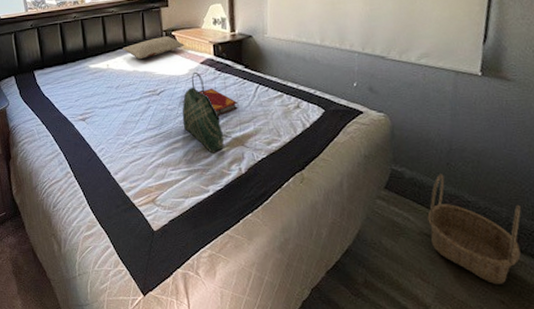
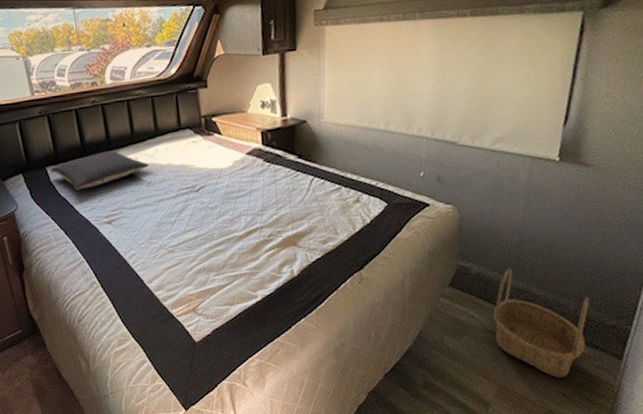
pillow: none [36,58,118,91] -> present [50,150,149,190]
pillow: present [122,36,184,59] -> none [152,123,227,150]
tote bag: present [182,71,224,153] -> none [225,164,274,255]
hardback book: present [199,88,239,116] -> none [245,182,291,213]

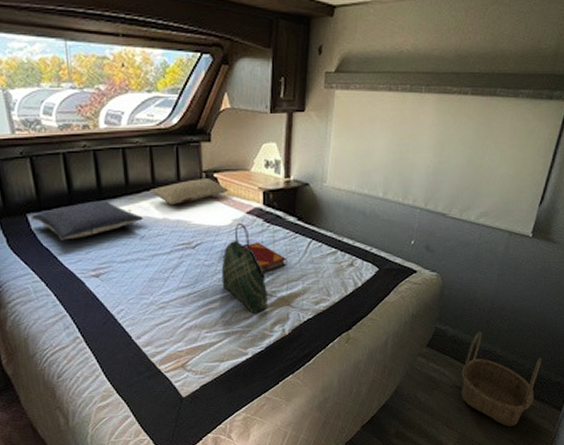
pillow: none [152,123,227,150] -> present [148,178,228,204]
tote bag: none [225,164,274,255] -> present [221,222,267,314]
hardback book: none [245,182,291,213] -> present [243,241,287,273]

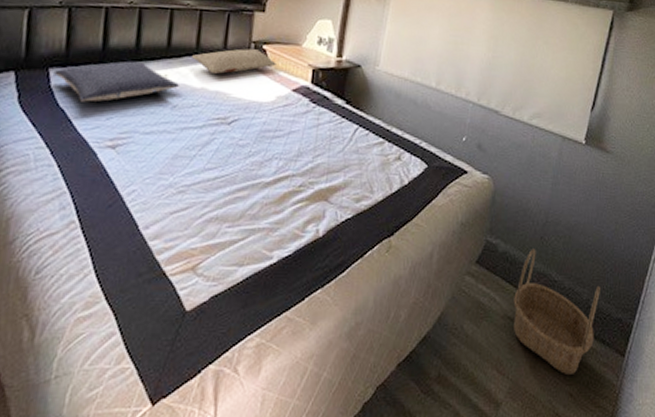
tote bag: present [221,222,267,314] -> none [254,100,304,208]
hardback book: present [243,241,287,273] -> none [284,123,331,160]

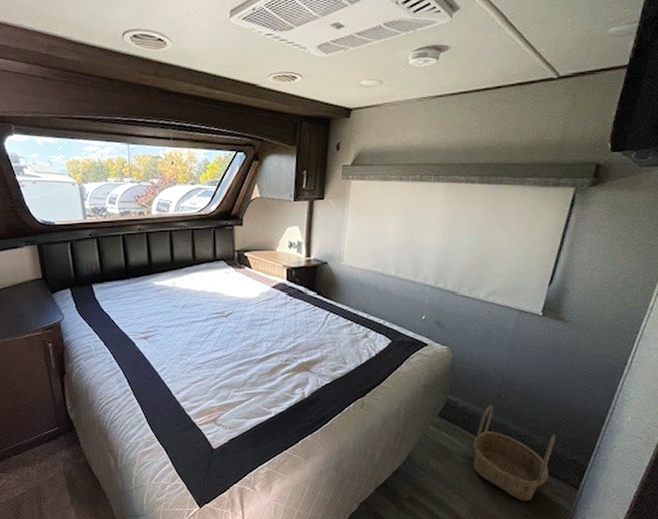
pillow: present [53,61,179,102] -> none [95,274,184,307]
pillow: present [191,48,276,74] -> none [190,257,257,278]

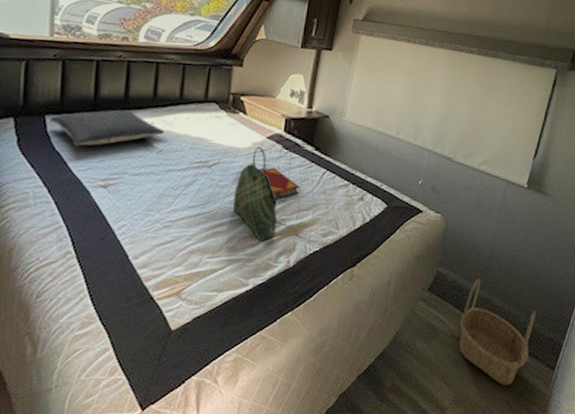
pillow: none [95,274,184,307] -> present [49,109,164,146]
tote bag: none [249,295,289,377] -> present [232,146,277,242]
hardback book: none [269,313,308,341] -> present [259,167,301,200]

